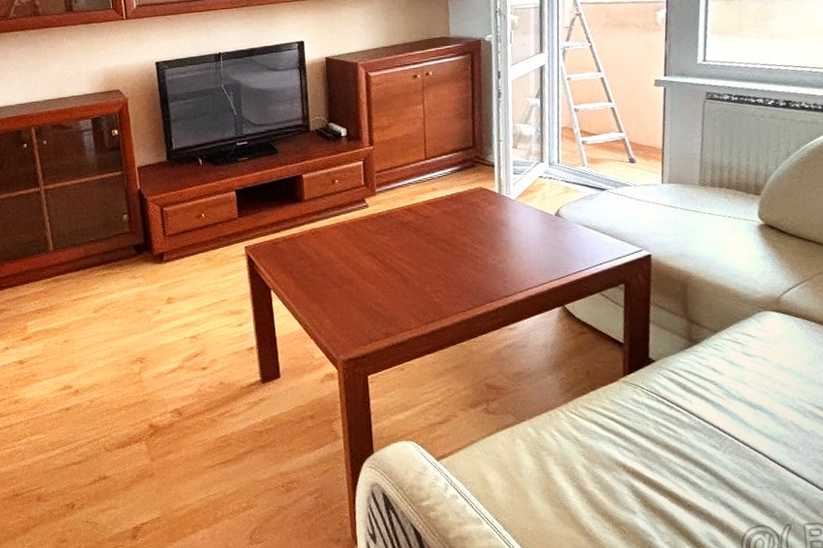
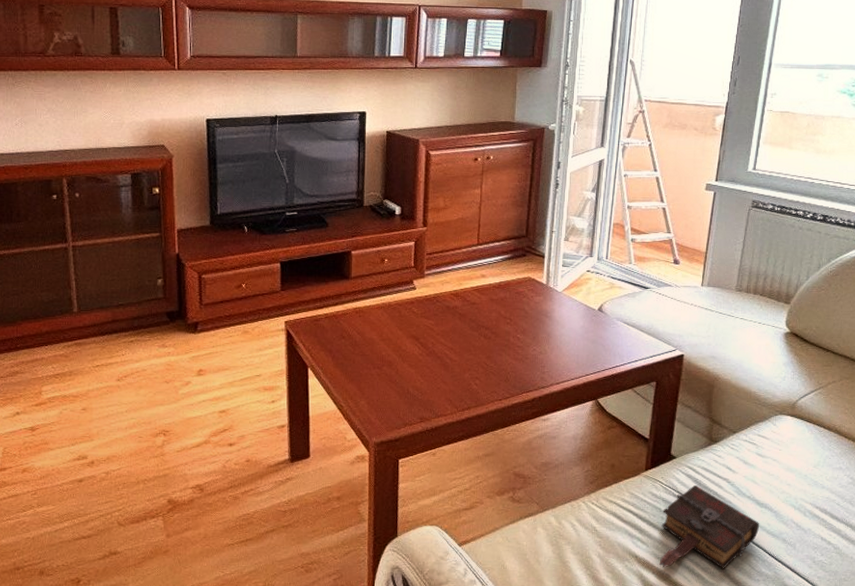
book: none [647,388,756,477] -> present [659,484,759,569]

